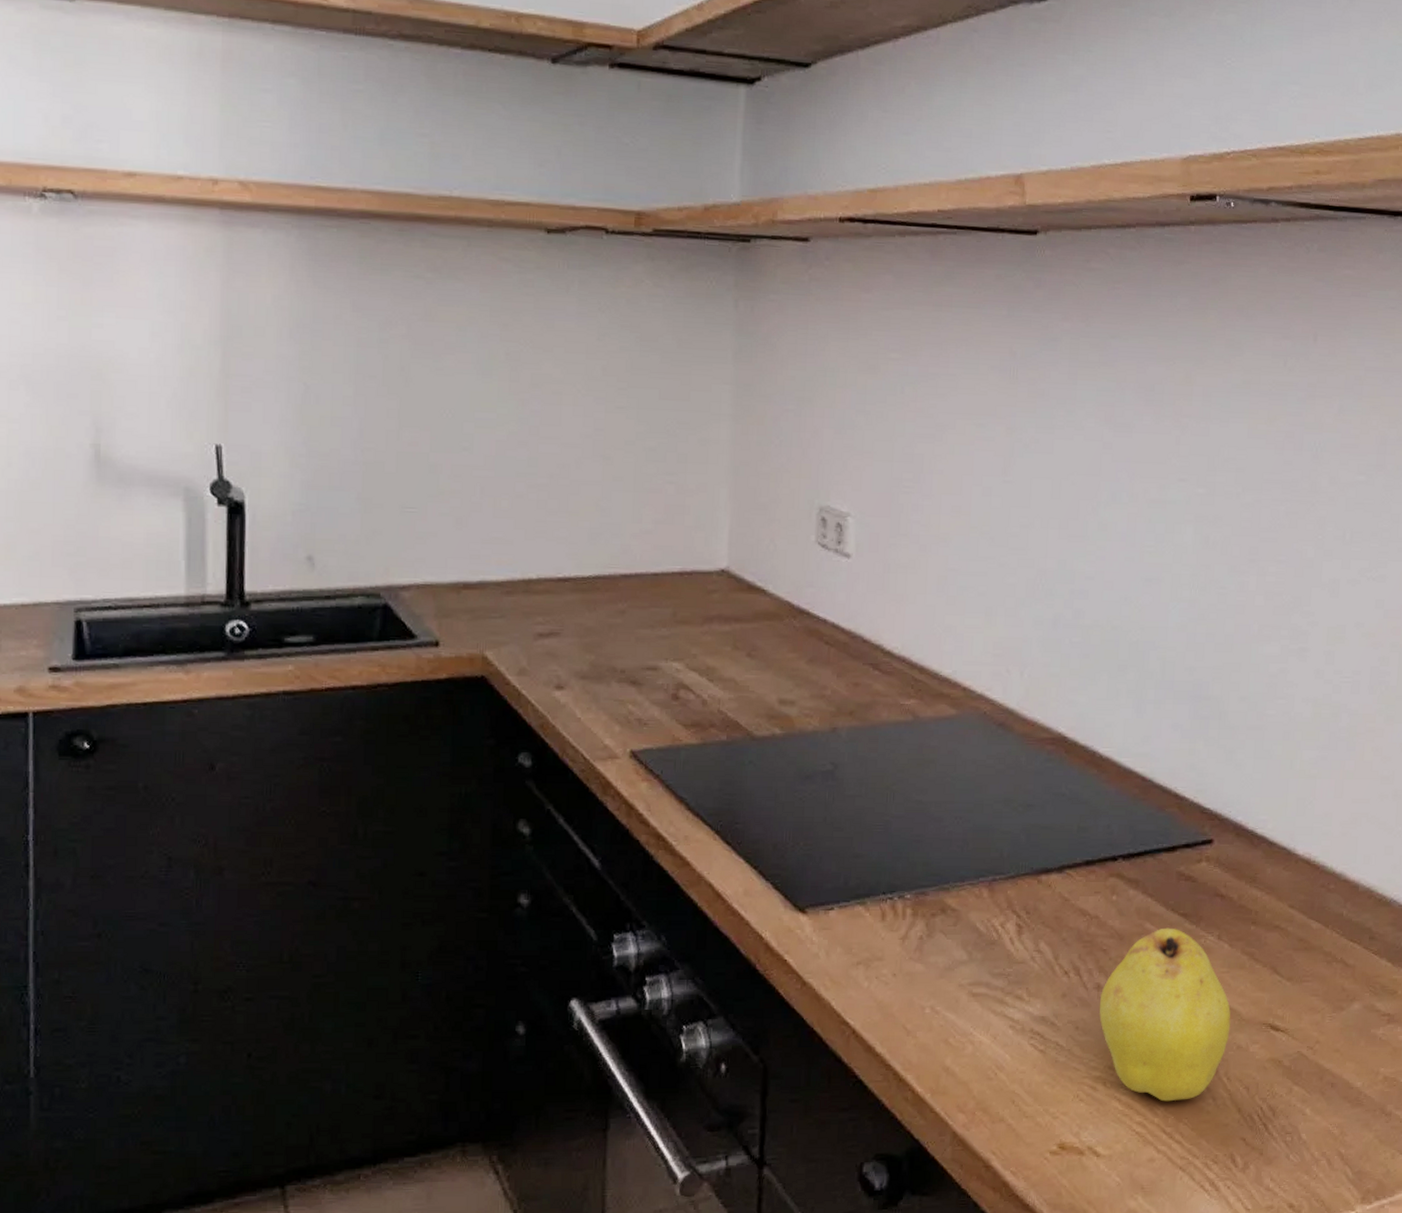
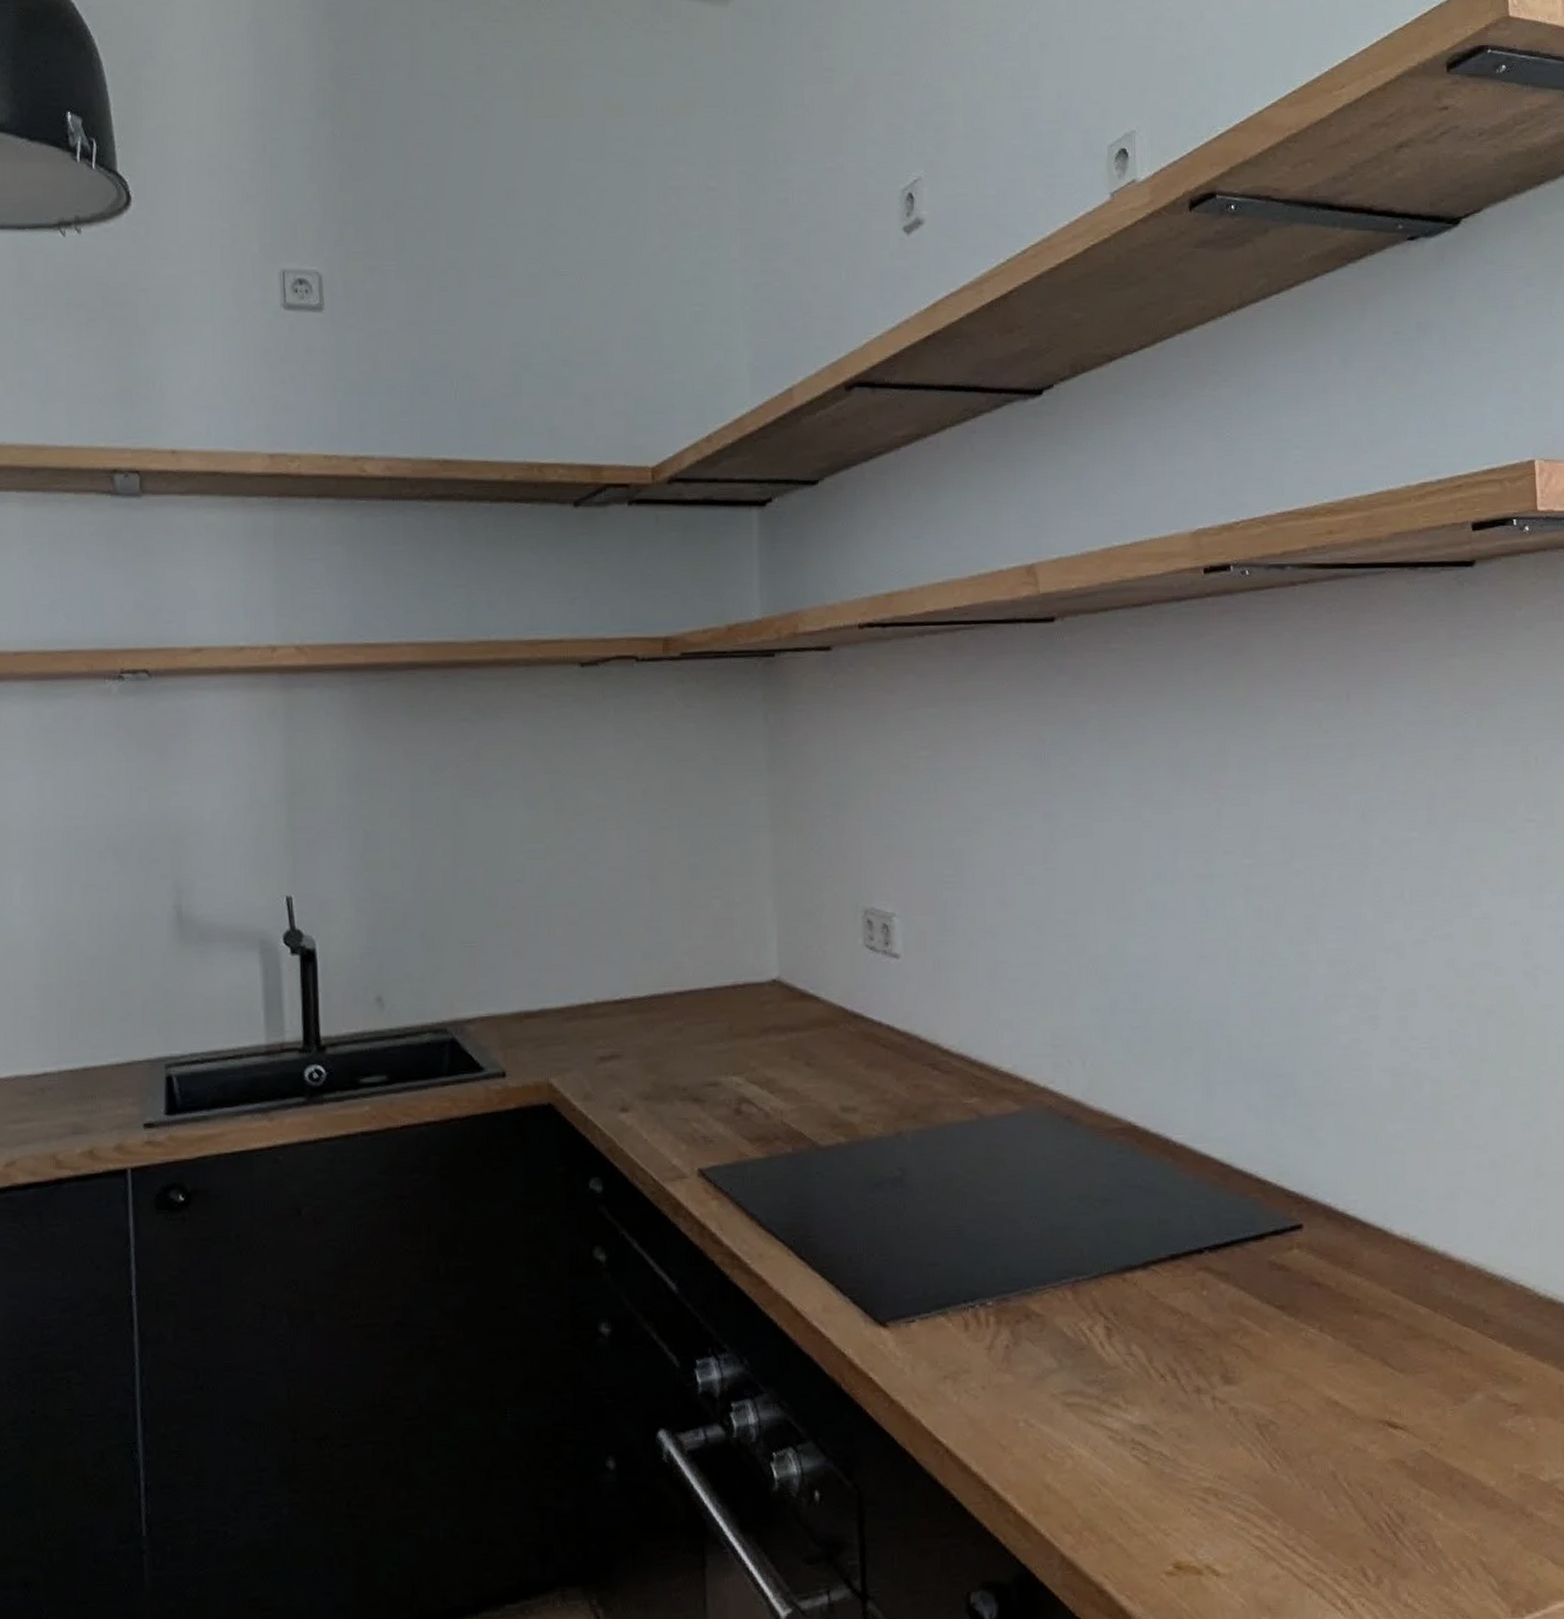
fruit: present [1099,928,1231,1102] -> none [1201,1322,1345,1512]

